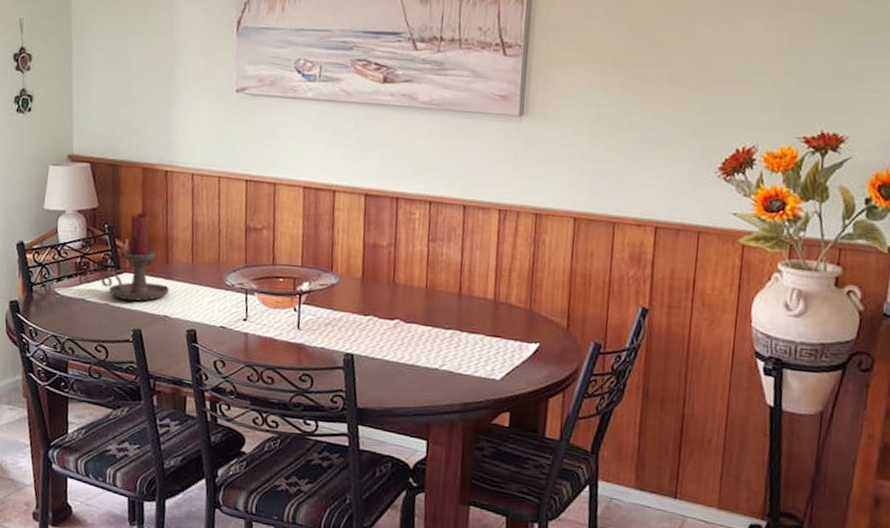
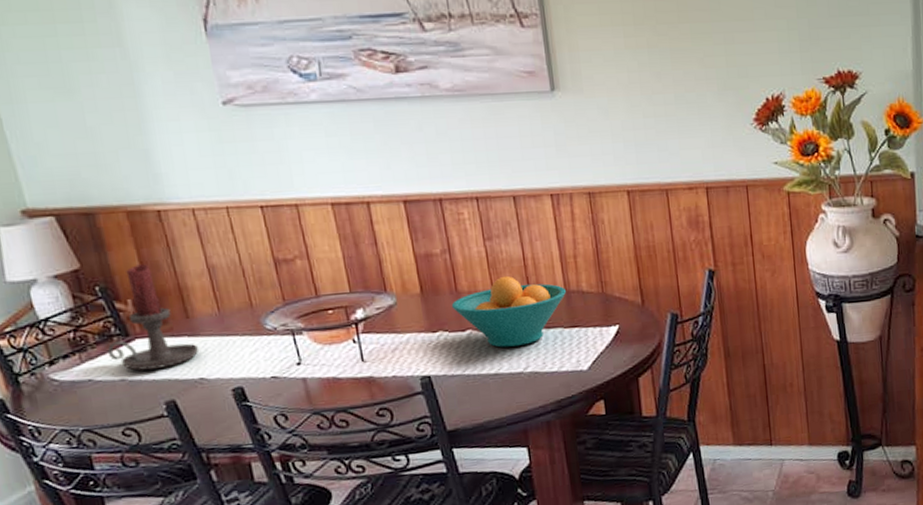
fruit bowl: none [386,276,496,344] -> present [451,276,567,348]

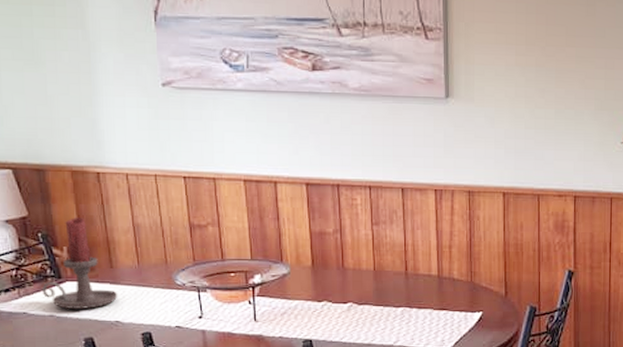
fruit bowl: present [451,276,567,348] -> none [337,258,440,321]

